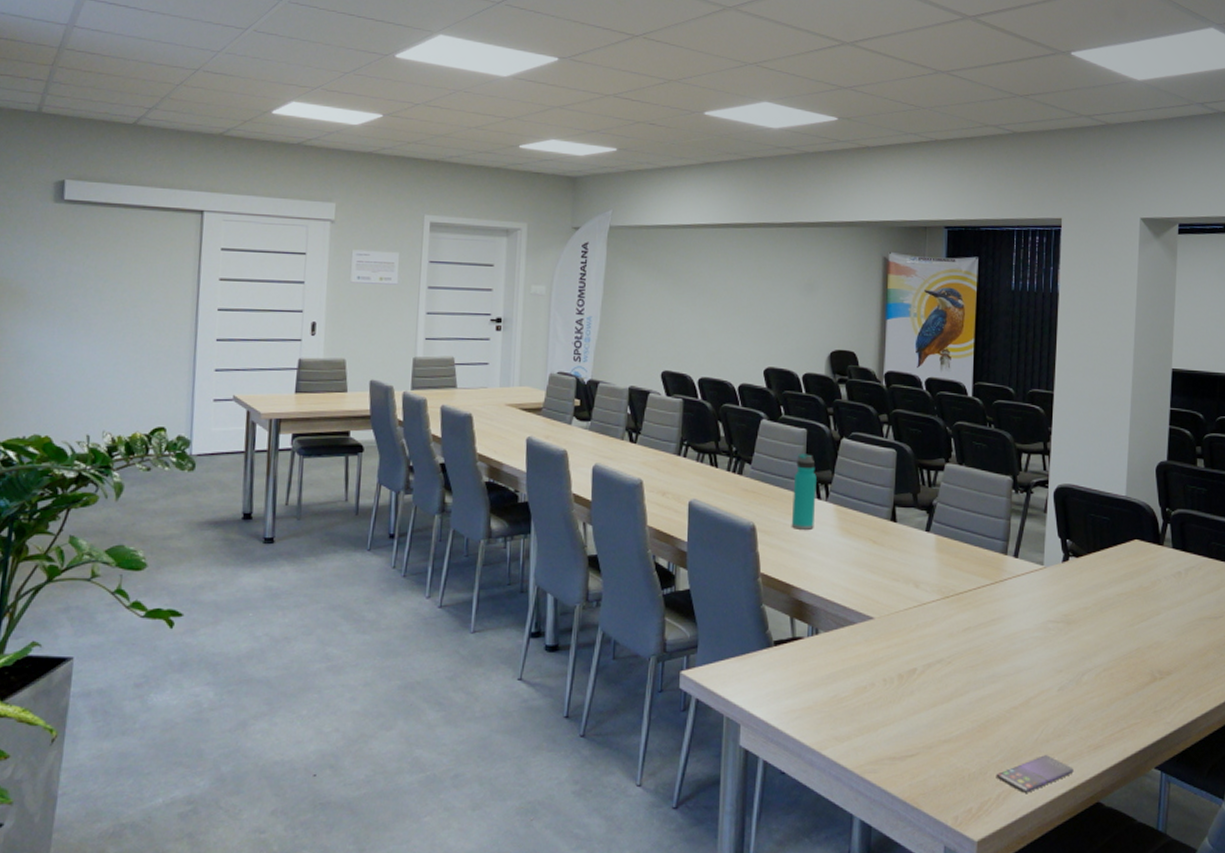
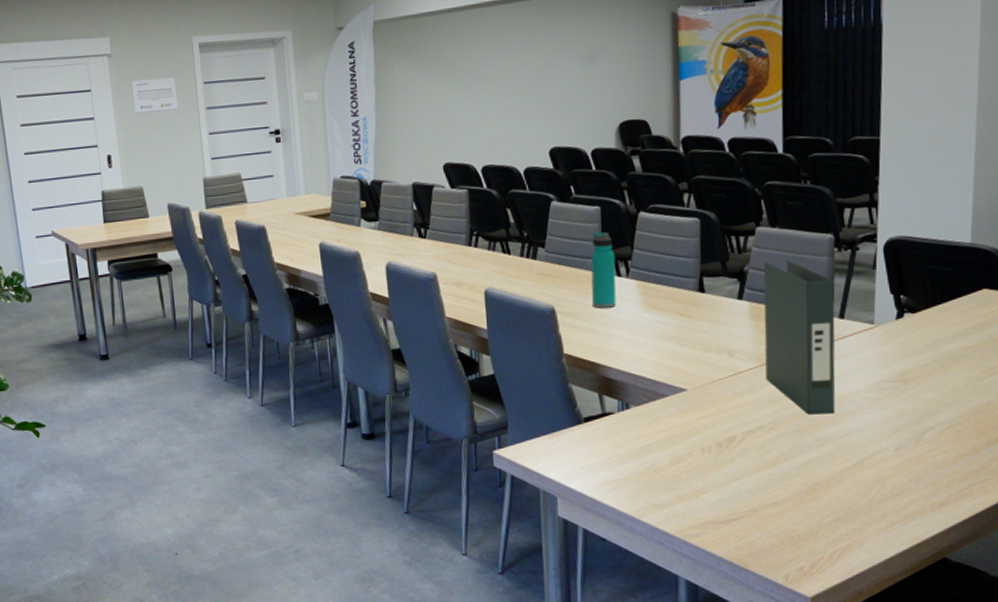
binder: none [946,496,1010,651] -> present [763,259,836,415]
smartphone: present [996,755,1074,793] -> none [828,514,916,551]

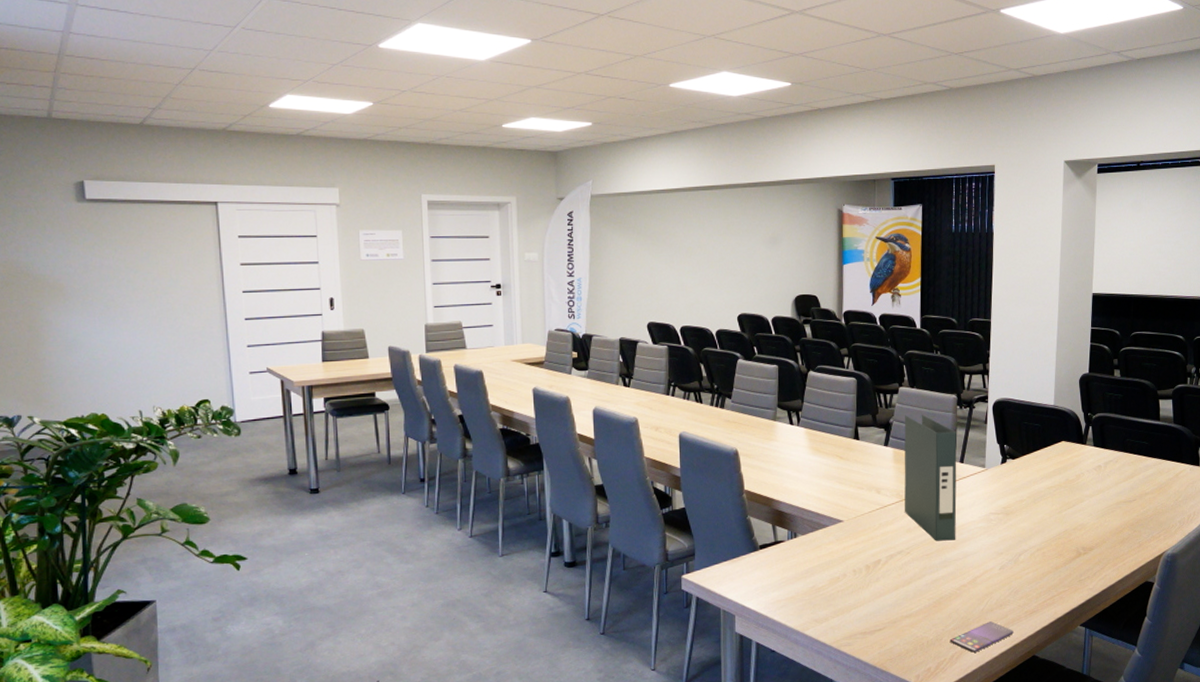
water bottle: present [590,232,616,308] -> none [768,386,789,451]
smartphone: none [828,514,916,551] -> present [949,621,1014,653]

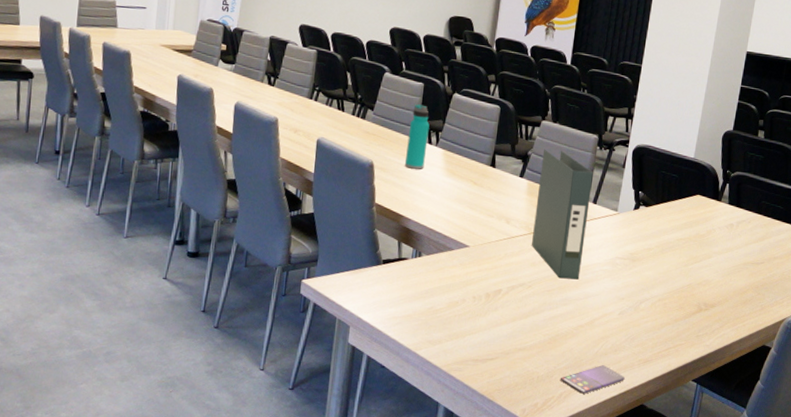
water bottle: none [768,386,789,451] -> present [404,104,430,169]

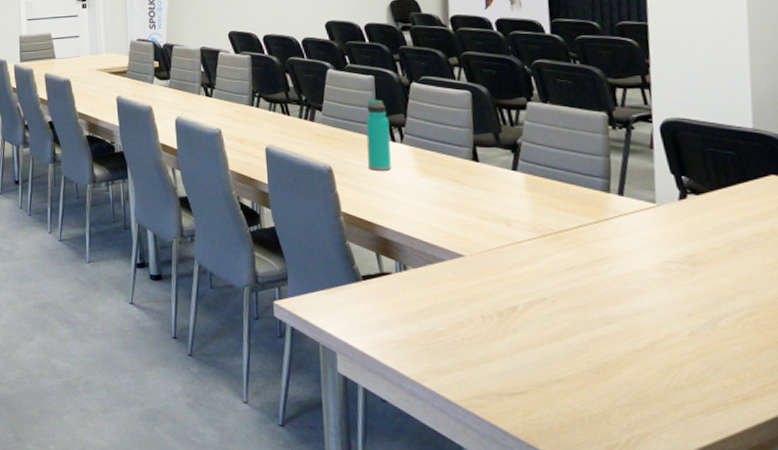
binder: present [531,149,593,280] -> none [536,134,621,292]
smartphone: present [560,365,625,394] -> none [622,402,719,441]

